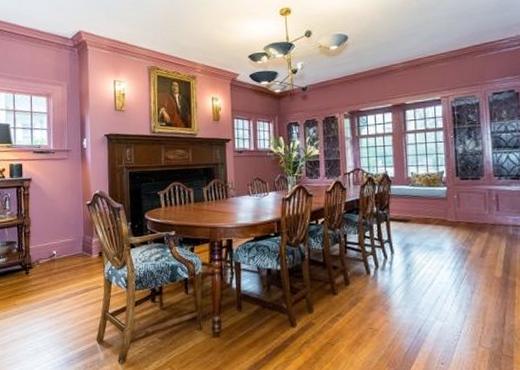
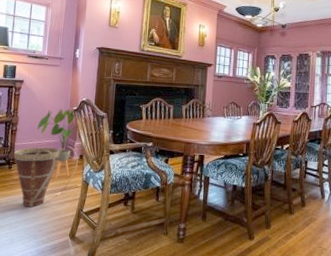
basket: none [29,243,98,312] -> present [13,145,78,207]
house plant: none [51,204,90,280] -> present [37,108,75,178]

